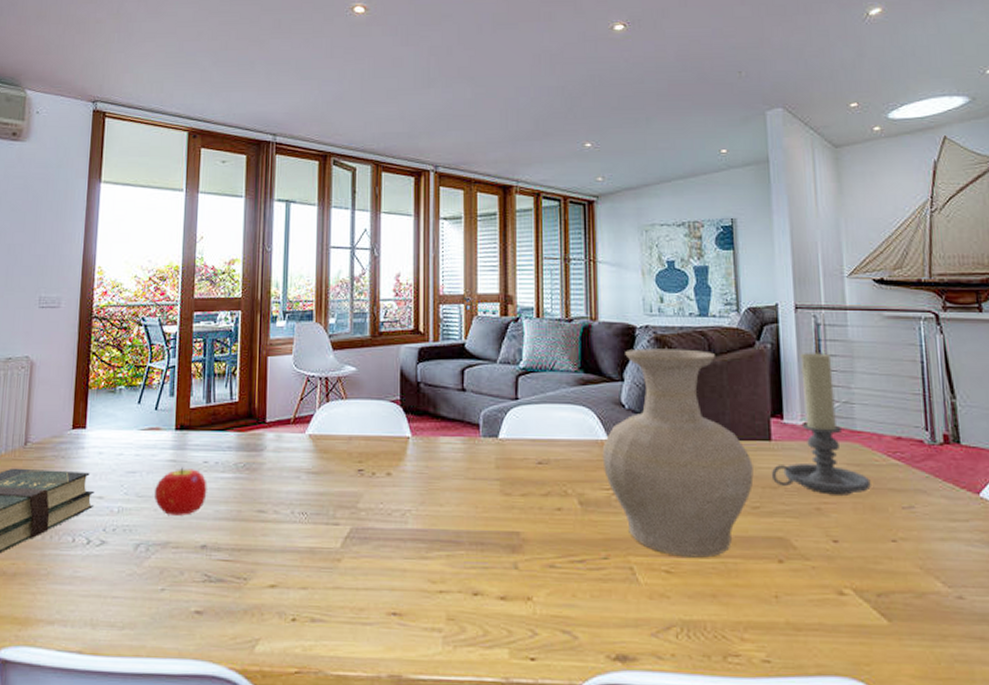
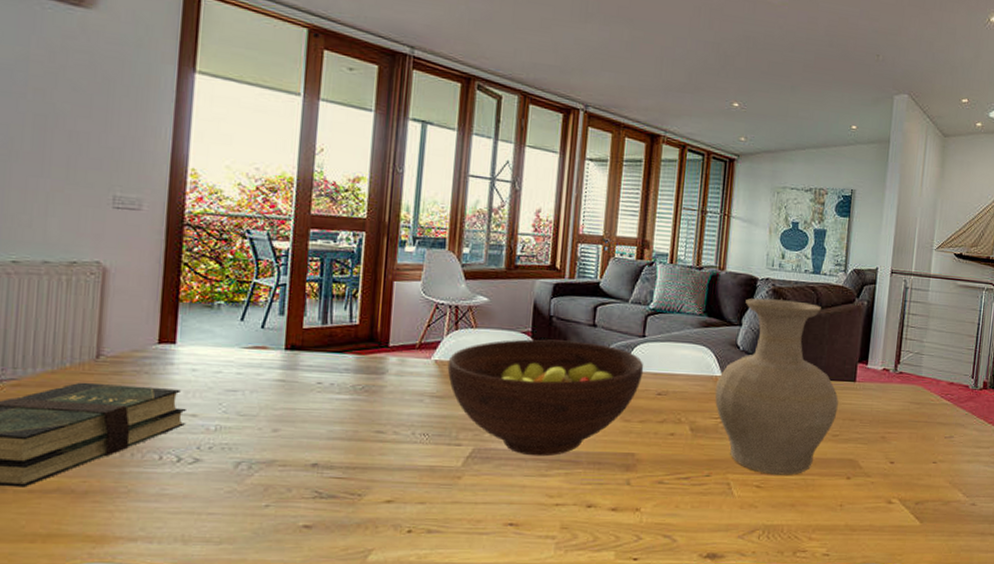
fruit: present [155,467,207,516] -> none [259,387,321,435]
fruit bowl: none [321,407,520,536] -> present [447,339,644,457]
candle holder: present [771,351,871,495] -> none [851,310,926,427]

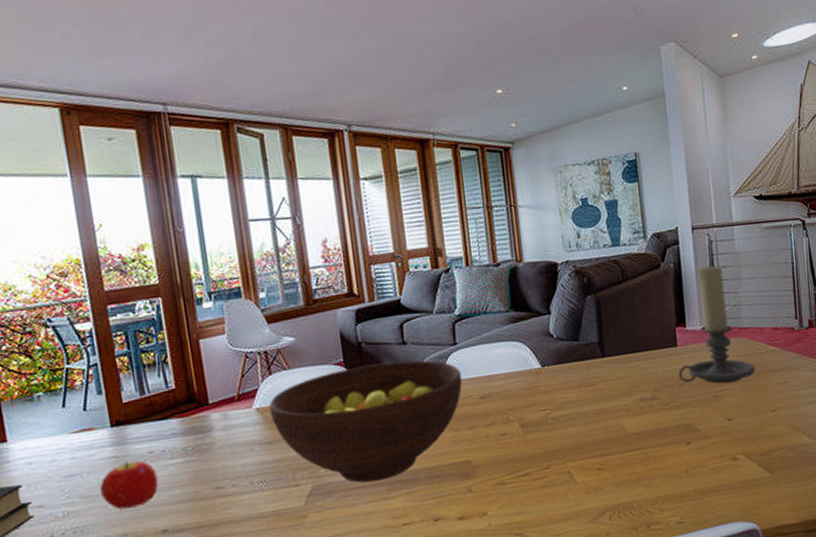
fruit: none [259,387,321,435] -> present [100,461,159,510]
vase: present [715,298,839,475] -> none [536,277,665,455]
candle holder: none [851,310,926,427] -> present [678,265,755,384]

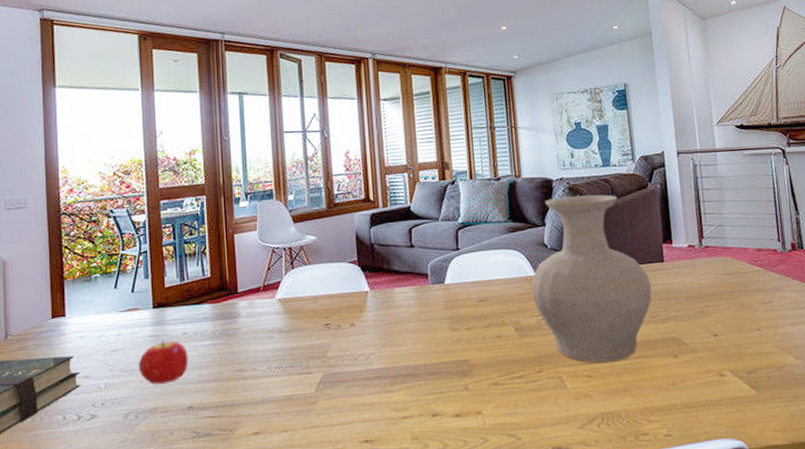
fruit bowl: present [268,360,463,483] -> none [289,262,463,375]
vase: none [536,277,665,455] -> present [531,194,652,363]
candle holder: present [678,265,755,384] -> none [665,187,740,300]

